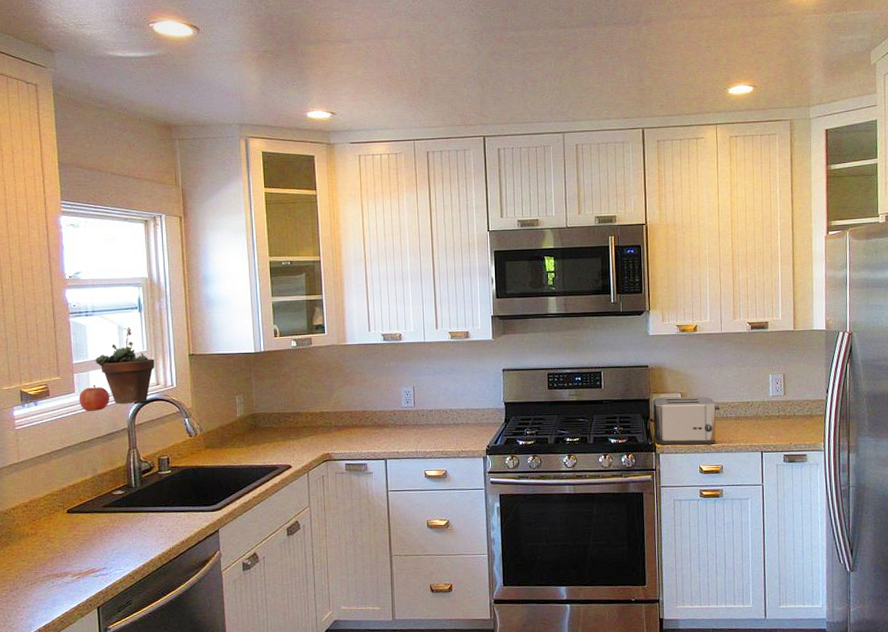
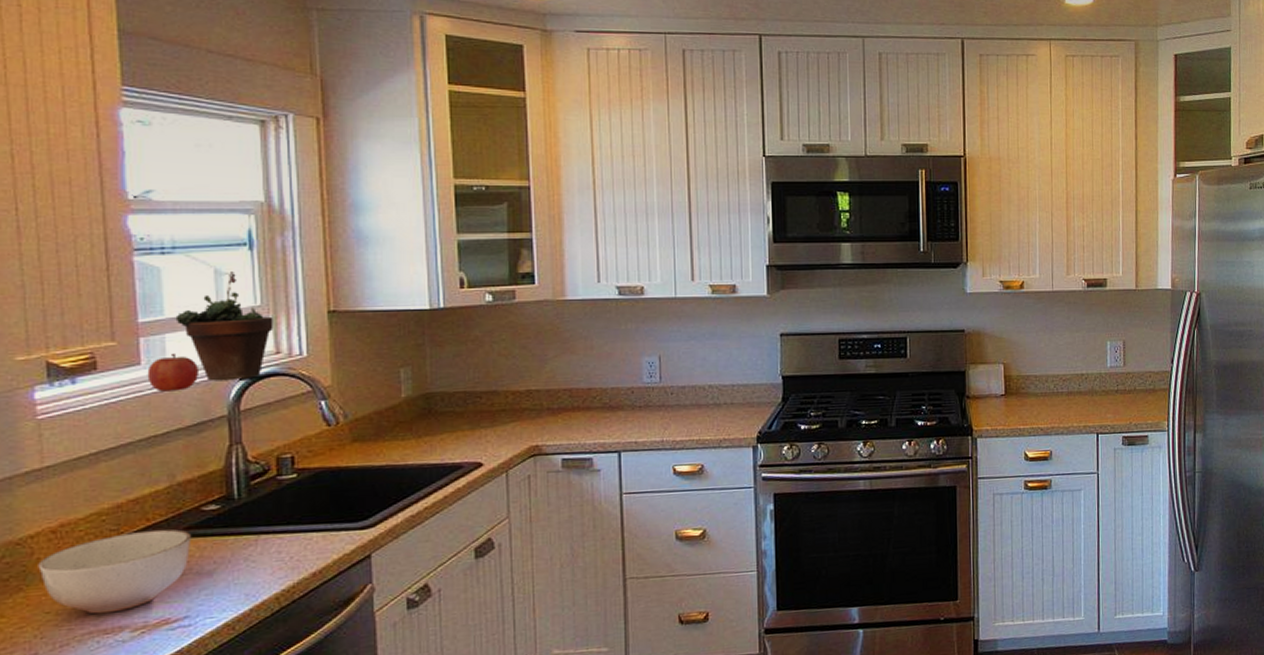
bowl: none [17,506,107,564] -> present [38,529,192,615]
toaster: present [652,396,720,447] -> none [968,367,1050,429]

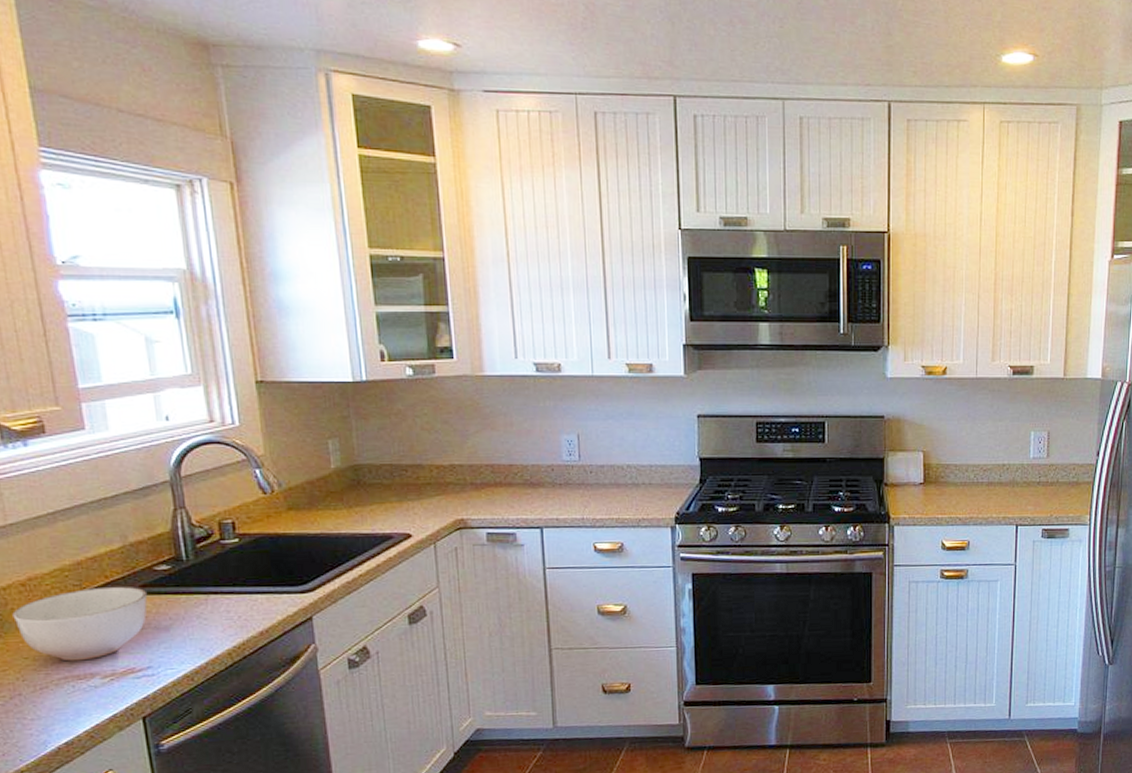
fruit: present [147,352,200,392] -> none [91,418,141,456]
succulent plant: present [175,272,274,382] -> none [112,340,206,448]

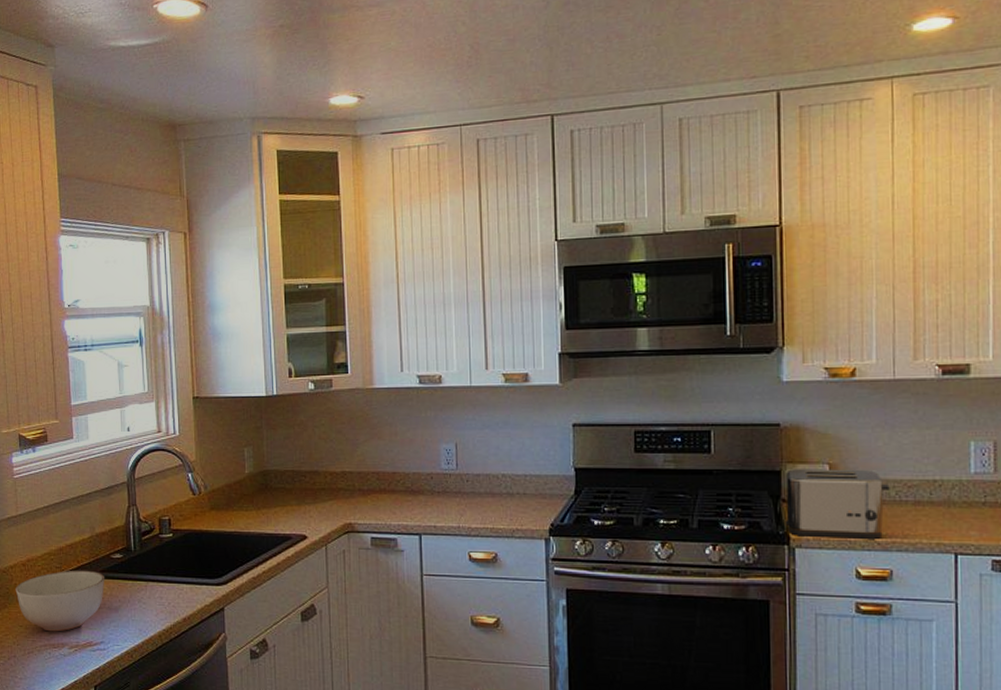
toaster: none [886,456,970,517] -> present [784,469,890,540]

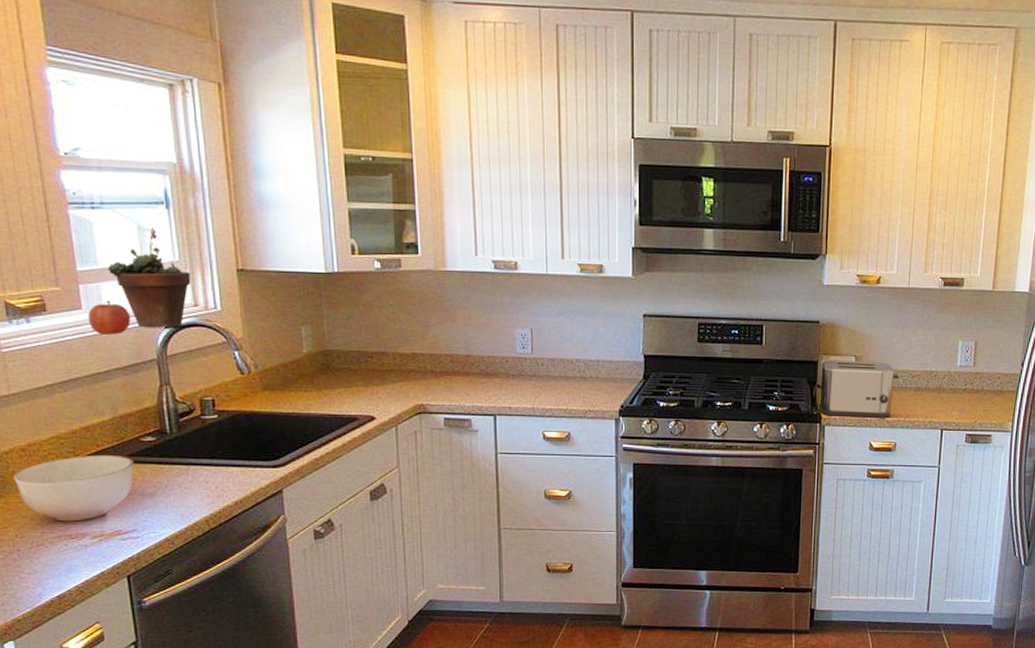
fruit: none [77,430,109,460] -> present [87,300,132,335]
succulent plant: none [94,364,156,454] -> present [107,228,191,328]

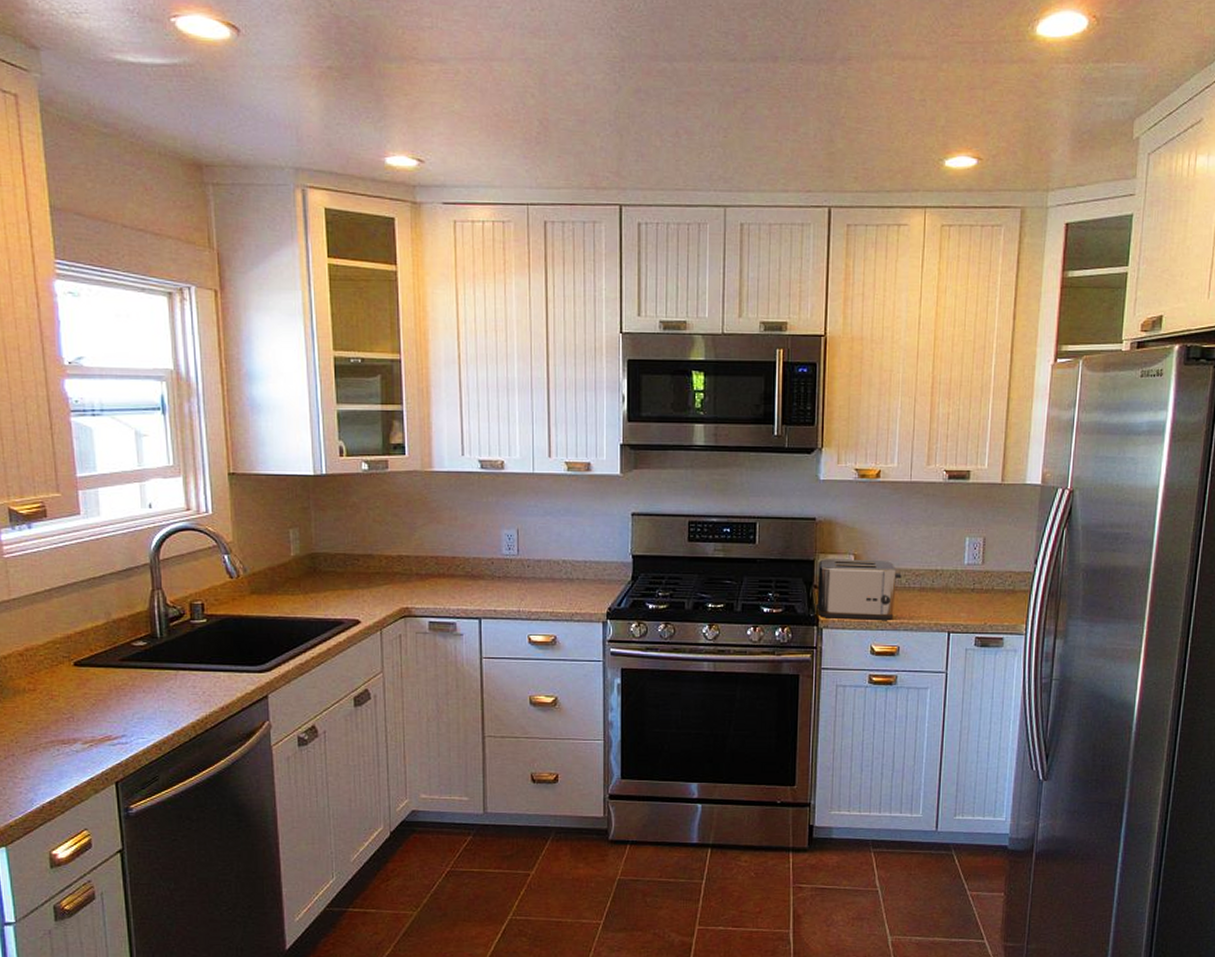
bowl: present [13,454,135,522] -> none [11,659,126,727]
fruit: present [87,300,132,335] -> none [85,505,127,539]
succulent plant: present [107,228,191,328] -> none [105,434,184,533]

